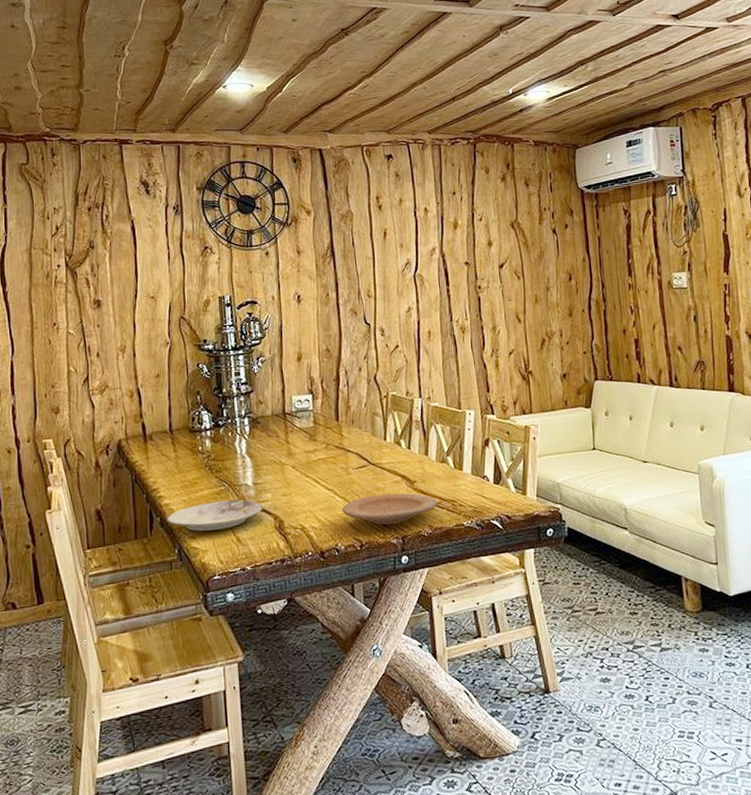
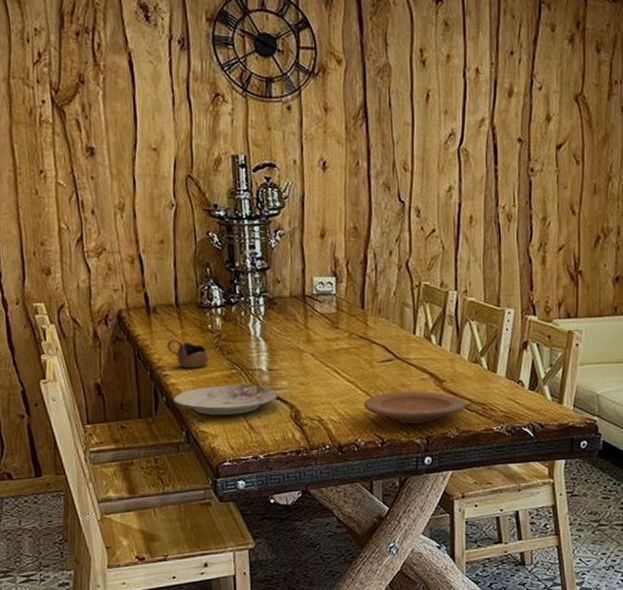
cup: none [161,462,199,489] -> present [166,338,208,369]

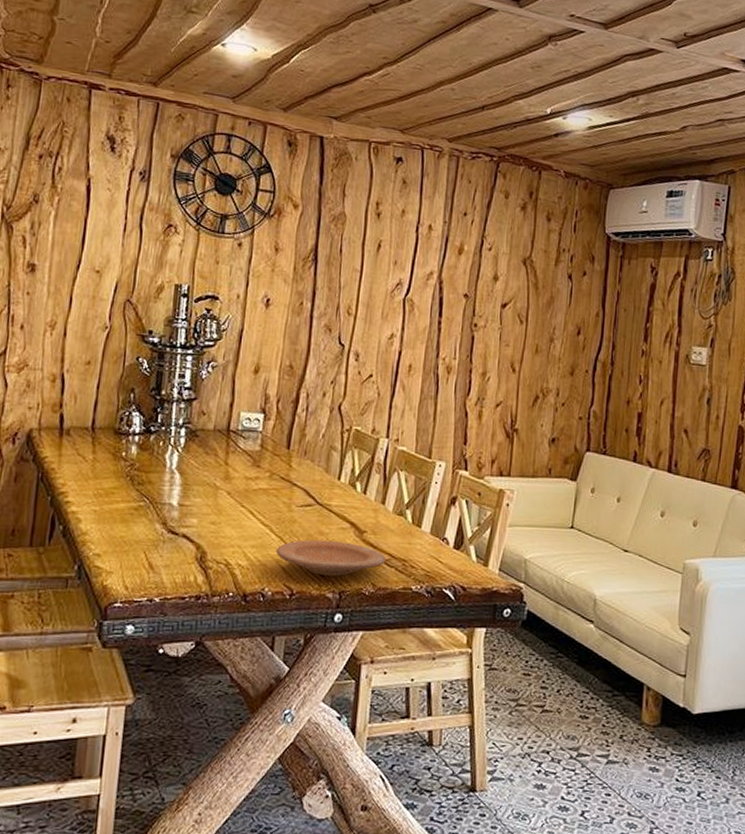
cup: present [166,338,208,369] -> none [74,463,117,498]
plate: present [173,384,279,415] -> none [71,517,186,551]

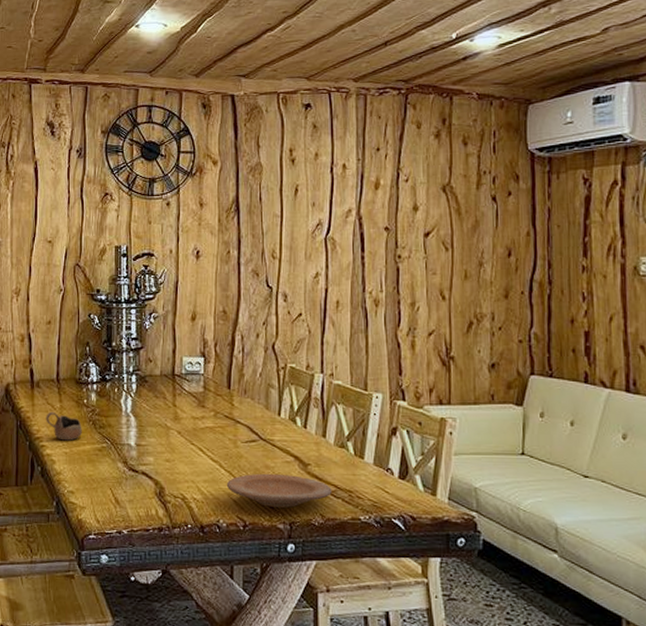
cup: none [74,463,117,498] -> present [46,411,82,441]

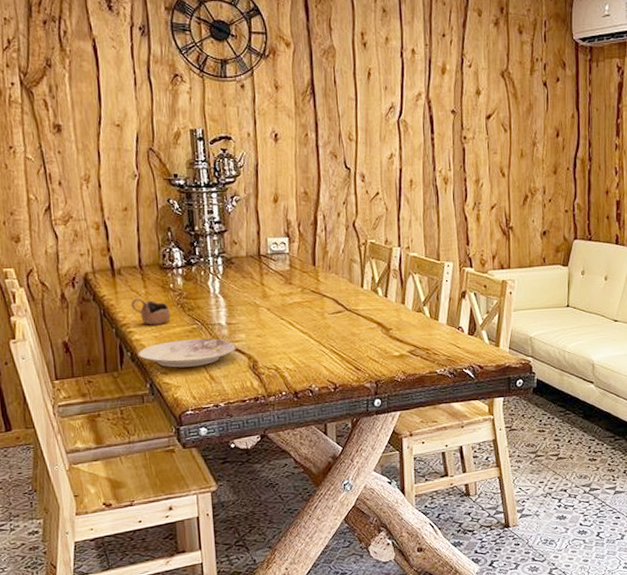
plate: none [47,458,145,488] -> present [137,338,238,368]
plate: present [226,473,332,508] -> none [316,339,412,369]

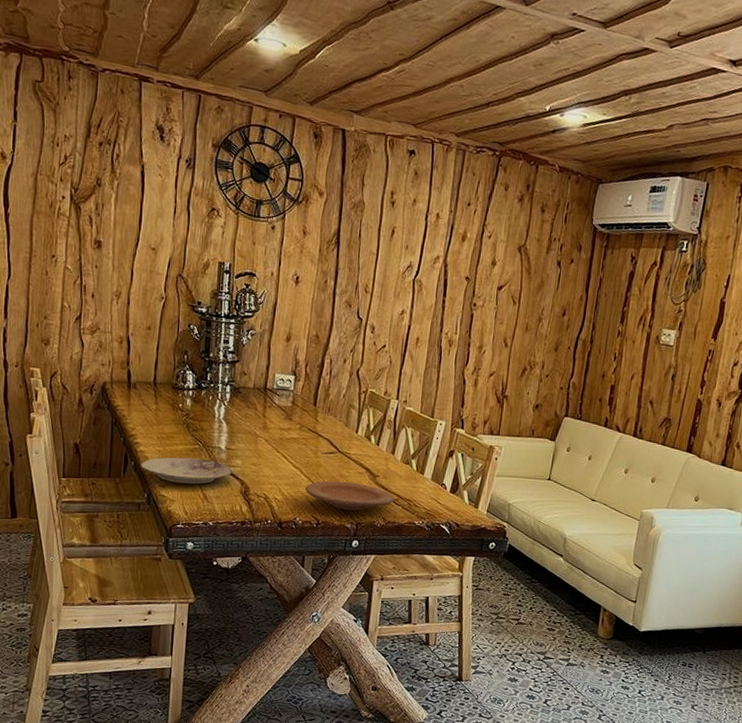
cup: present [131,297,171,325] -> none [141,412,176,440]
plate: none [316,339,412,369] -> present [305,480,394,511]

